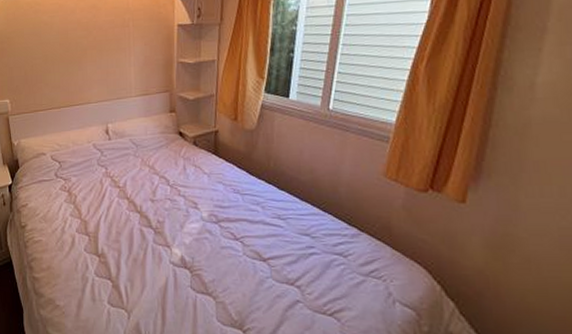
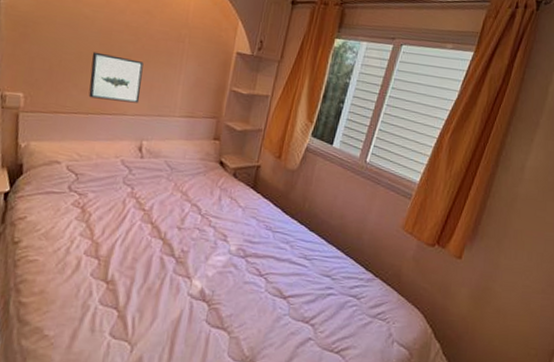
wall art: none [55,52,100,93] -> present [88,52,144,103]

